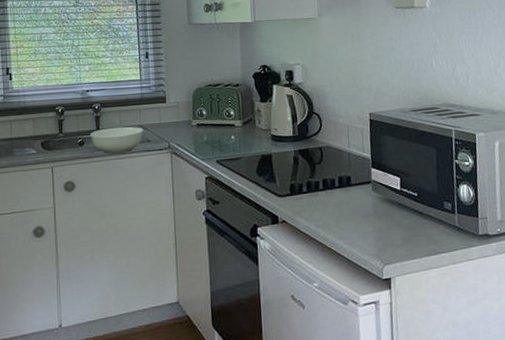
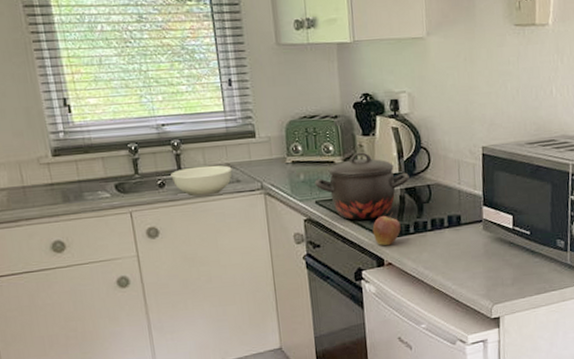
cooking pot: none [216,116,303,180] -> present [314,152,410,221]
fruit: none [268,172,295,204] -> present [372,212,401,246]

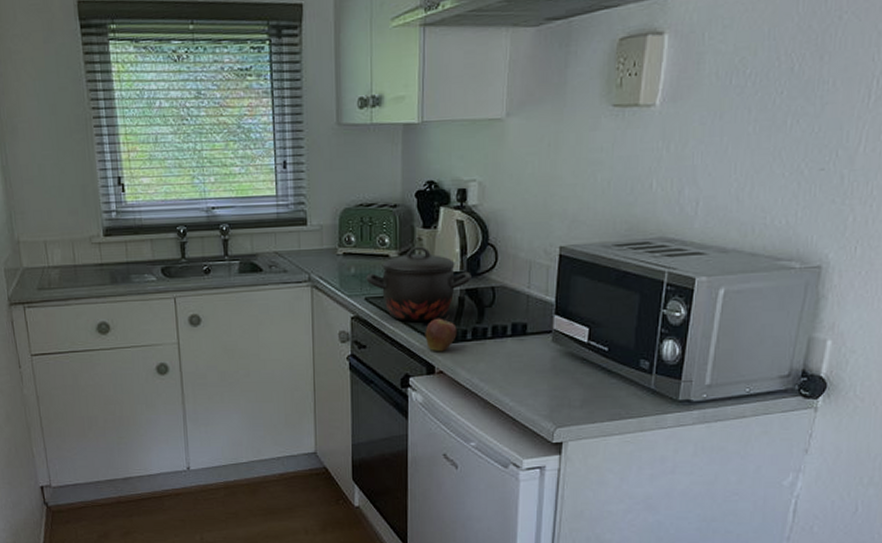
bowl: present [171,165,233,197] -> none [217,253,280,286]

